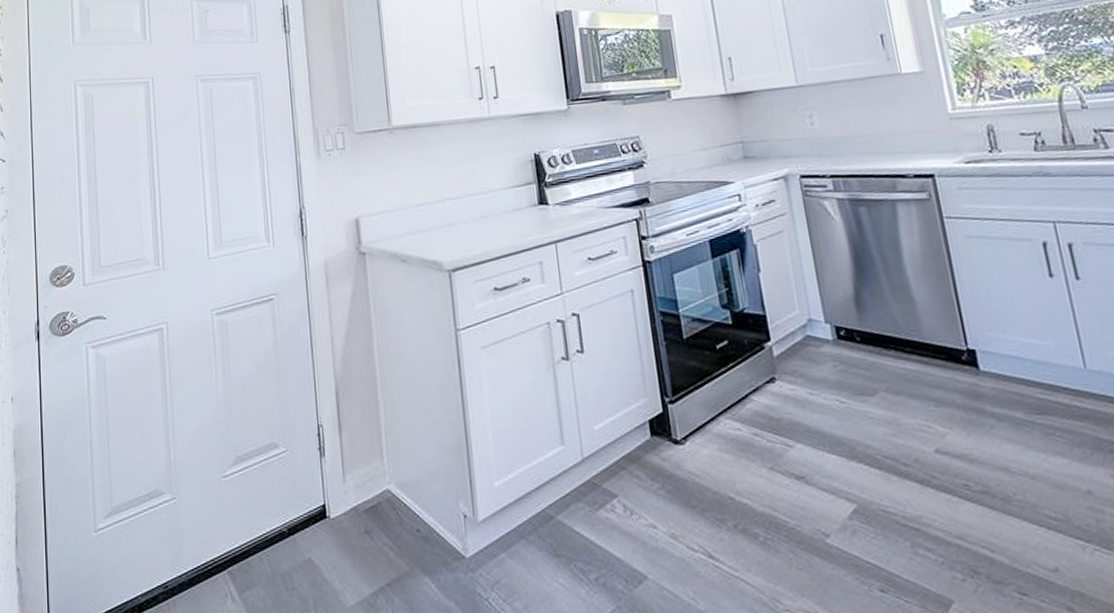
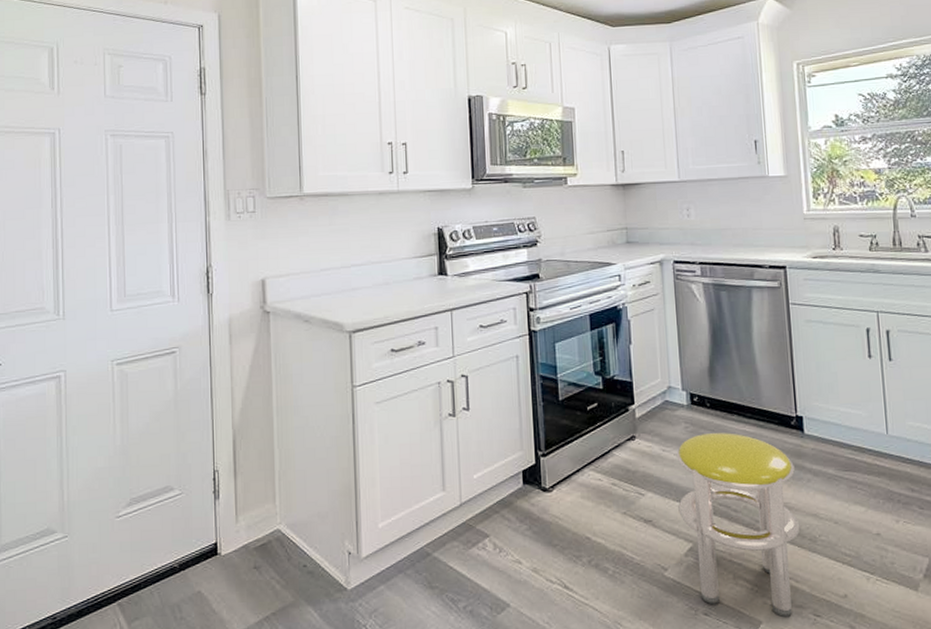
stool: none [826,371,991,596] -> present [676,433,800,618]

